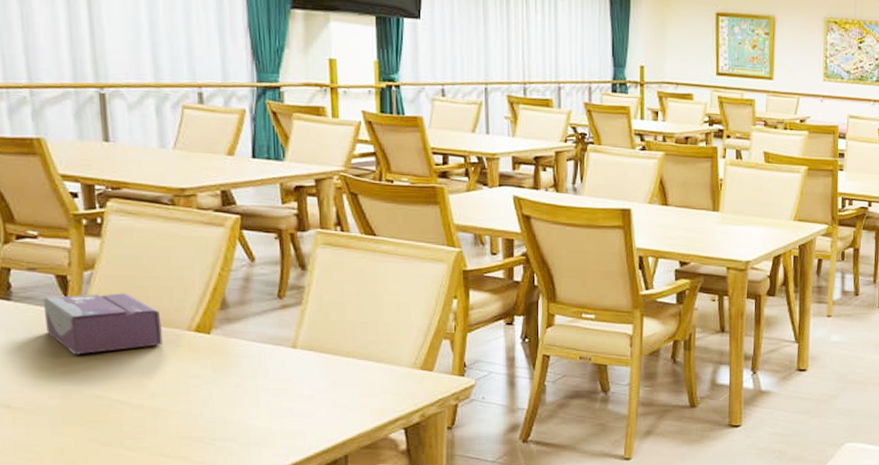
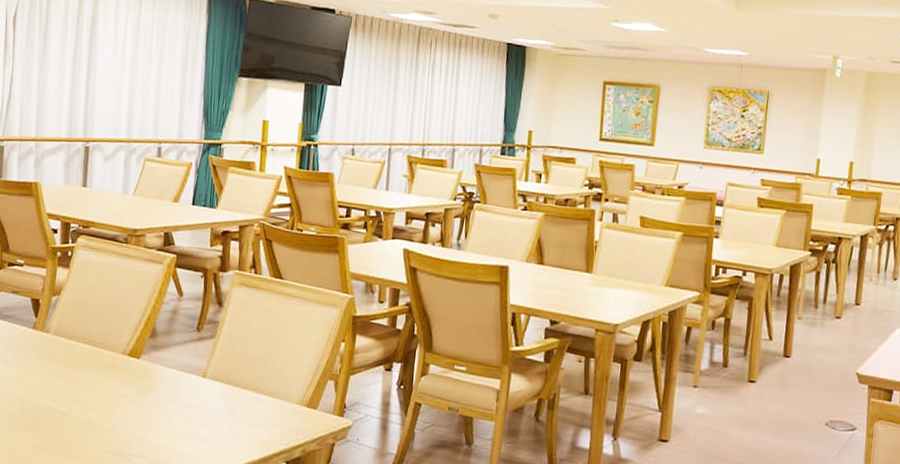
tissue box: present [43,293,163,355] -> none [18,316,104,369]

